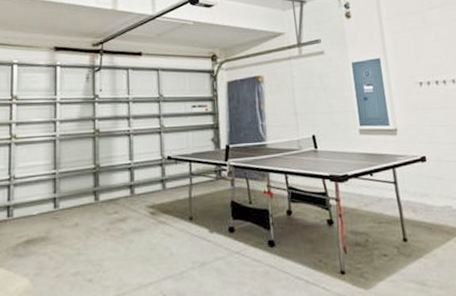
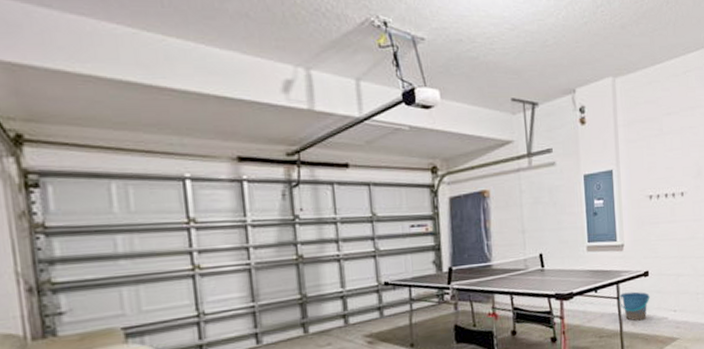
bucket: none [396,177,430,208] -> present [619,291,650,321]

